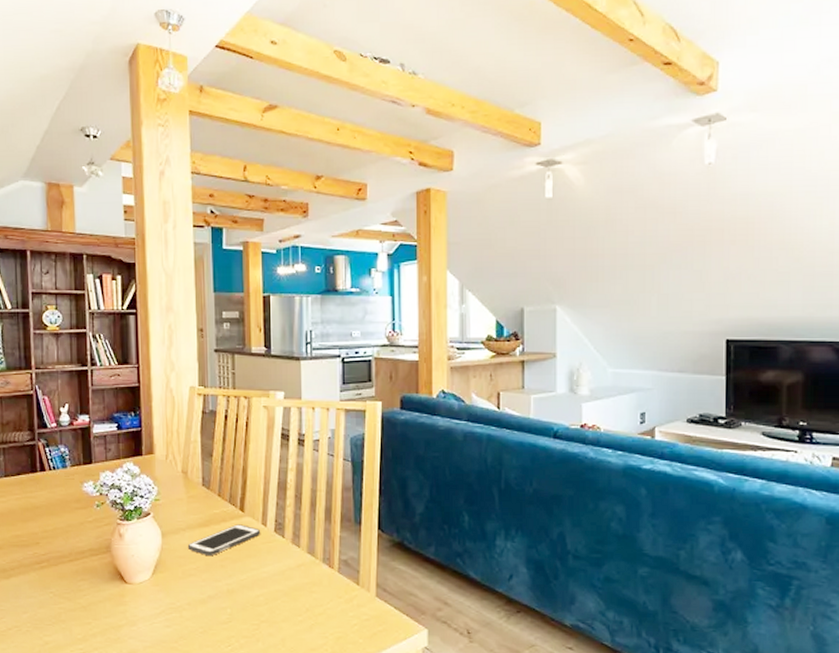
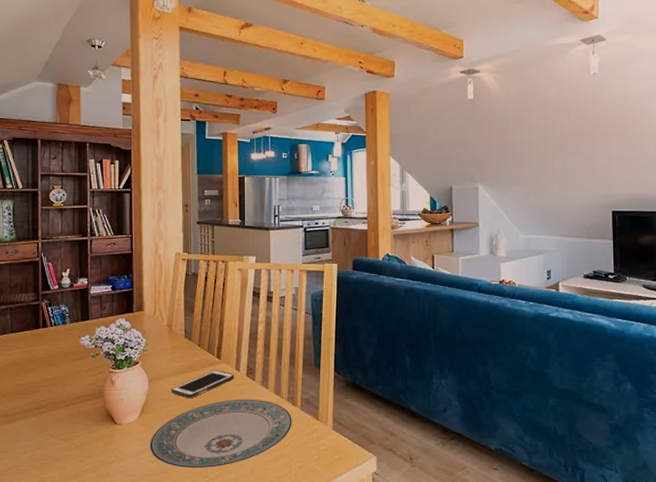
plate: none [164,558,328,637] -> present [149,399,292,469]

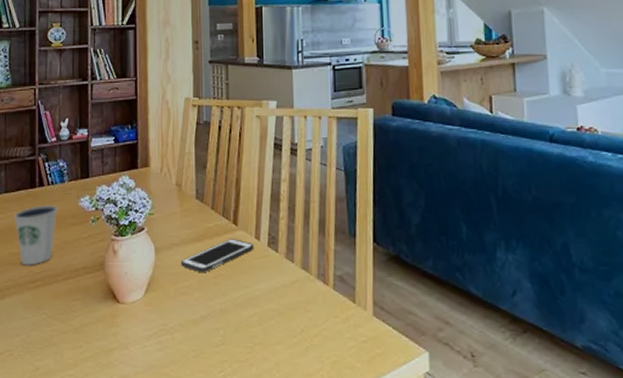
dixie cup: none [20,344,61,395] -> present [14,205,58,266]
plate: present [149,399,292,469] -> none [156,274,324,361]

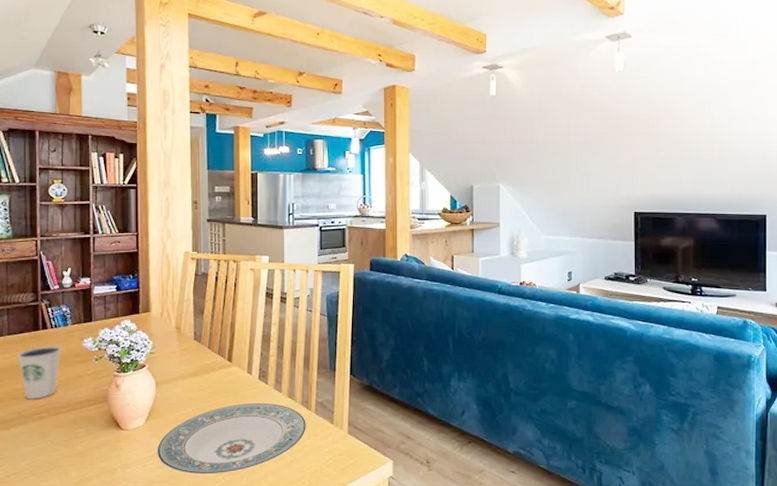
plate: none [156,274,324,361] -> present [157,402,306,475]
cell phone: present [180,239,254,272] -> none [179,373,247,402]

